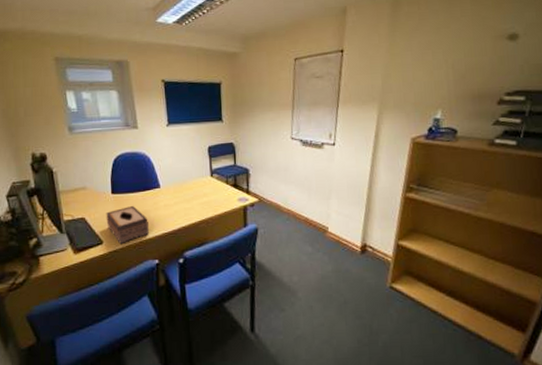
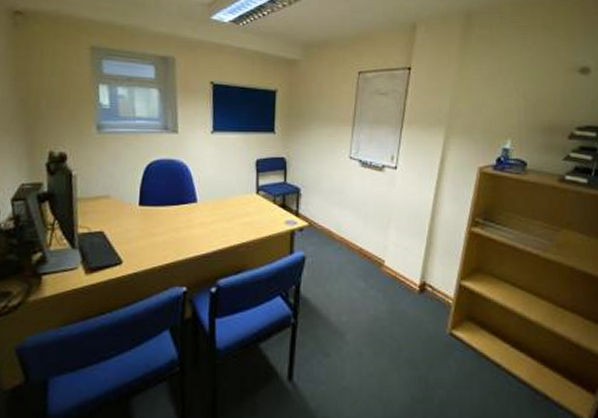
tissue box: present [106,205,150,244] -> none [129,220,180,265]

